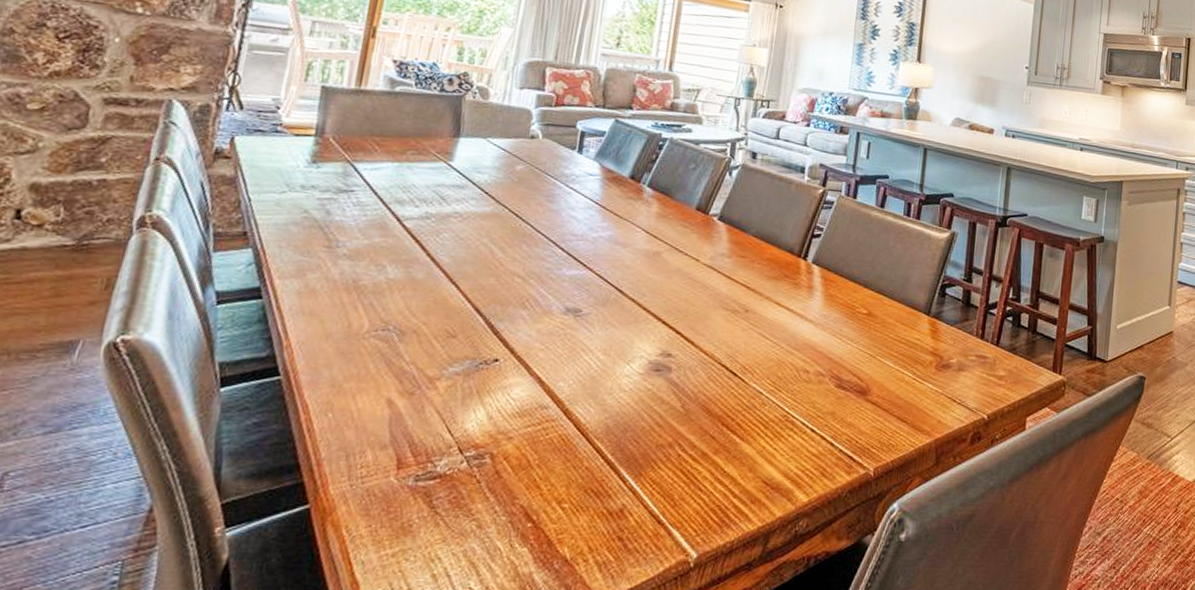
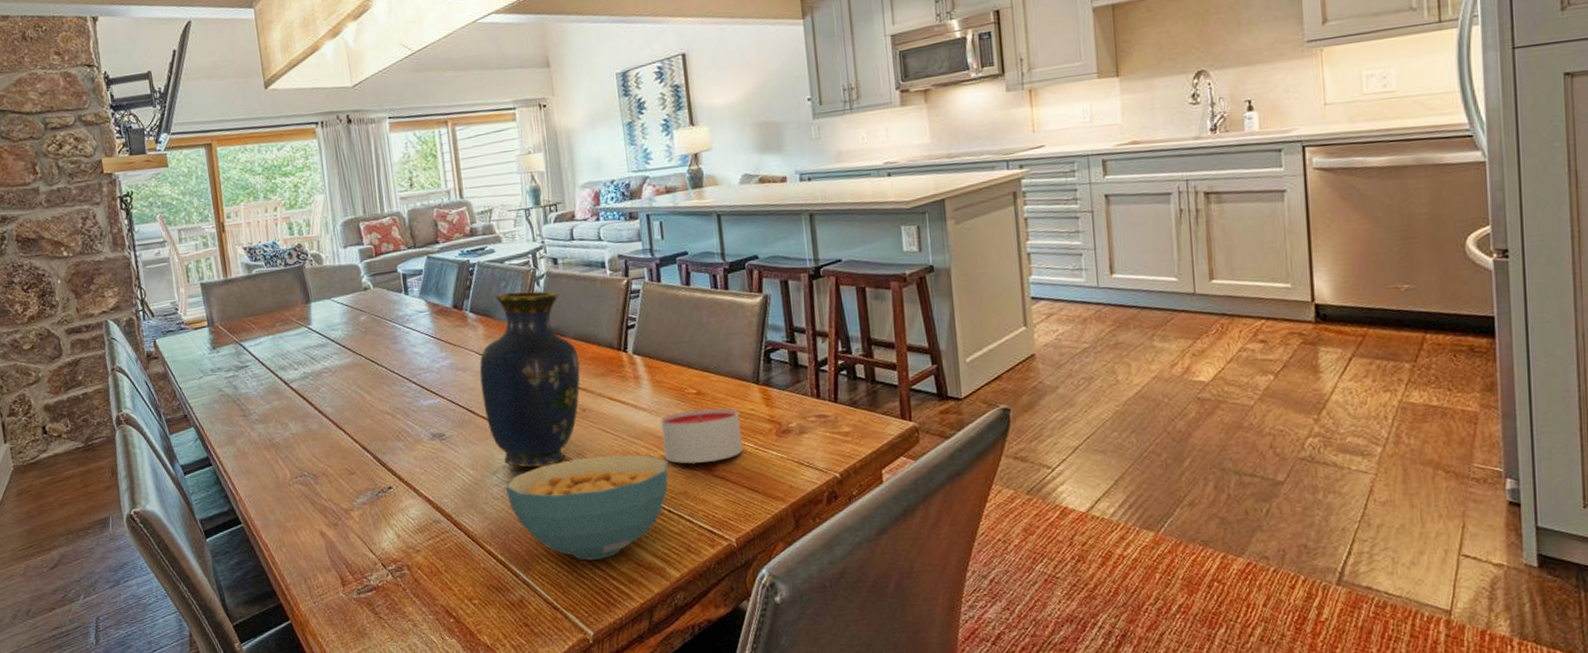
vase: none [635,174,755,364] -> present [479,291,580,468]
cereal bowl: none [636,360,822,473] -> present [505,454,668,561]
candle: none [820,329,905,386] -> present [660,408,743,464]

